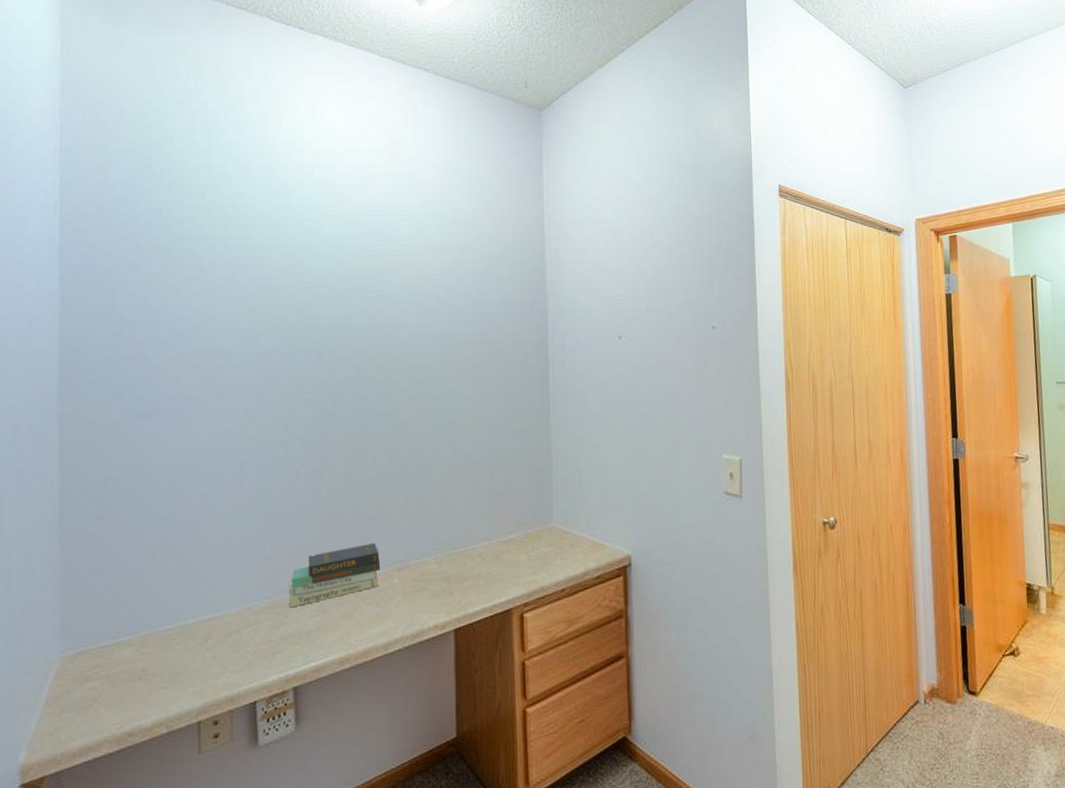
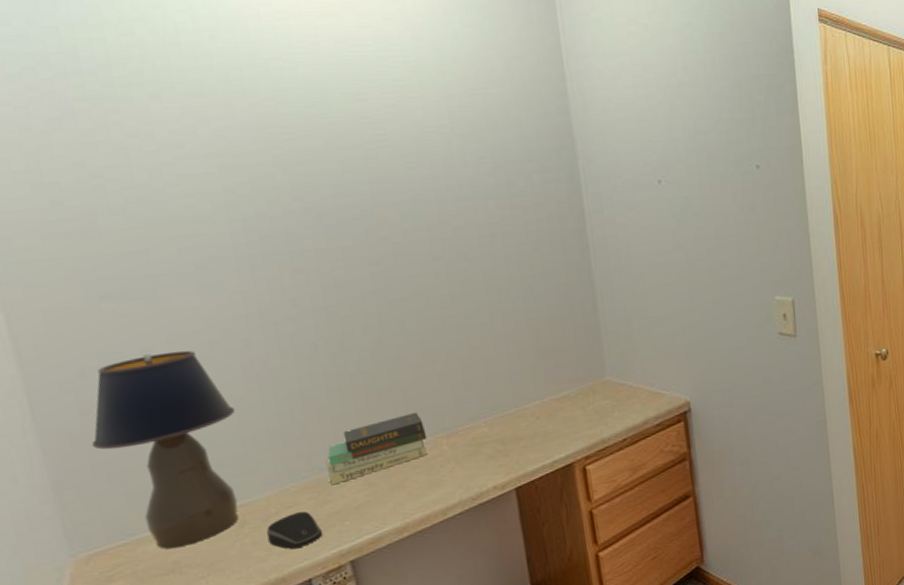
table lamp: none [99,467,221,655] -> present [91,350,239,549]
computer mouse: none [226,631,273,669] -> present [266,511,322,549]

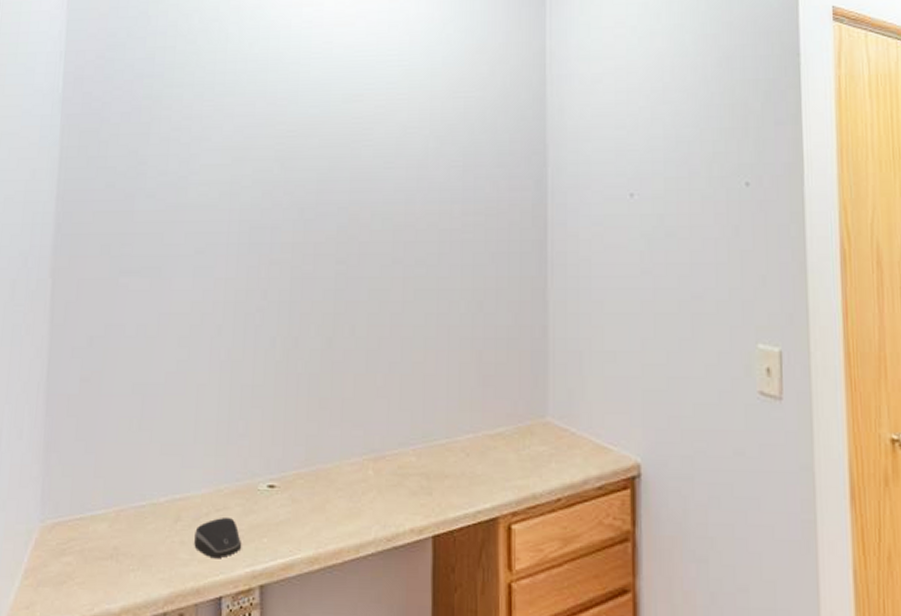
table lamp: present [91,350,239,549] -> none [81,330,196,532]
books: present [325,412,427,486] -> none [258,426,356,494]

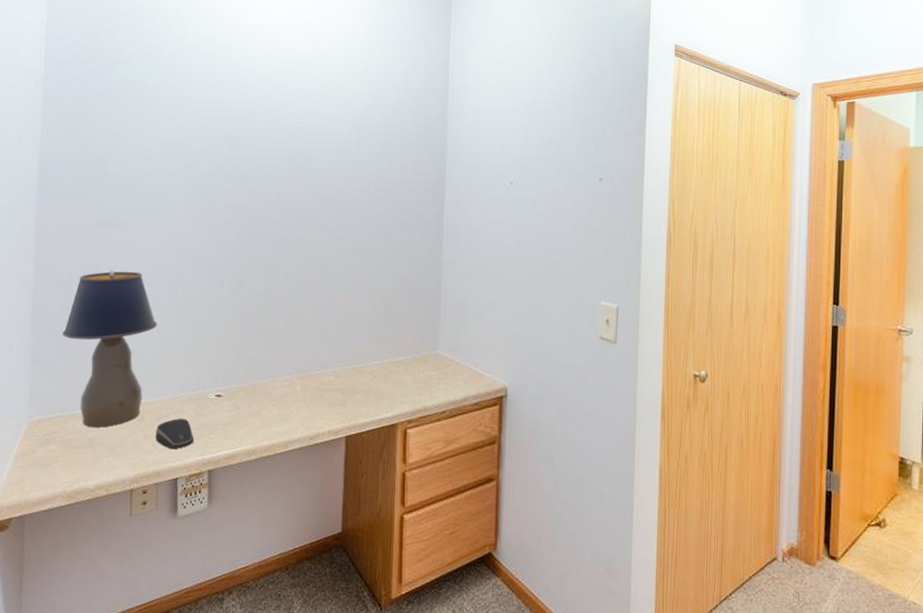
table lamp: none [81,330,196,532] -> present [62,270,158,428]

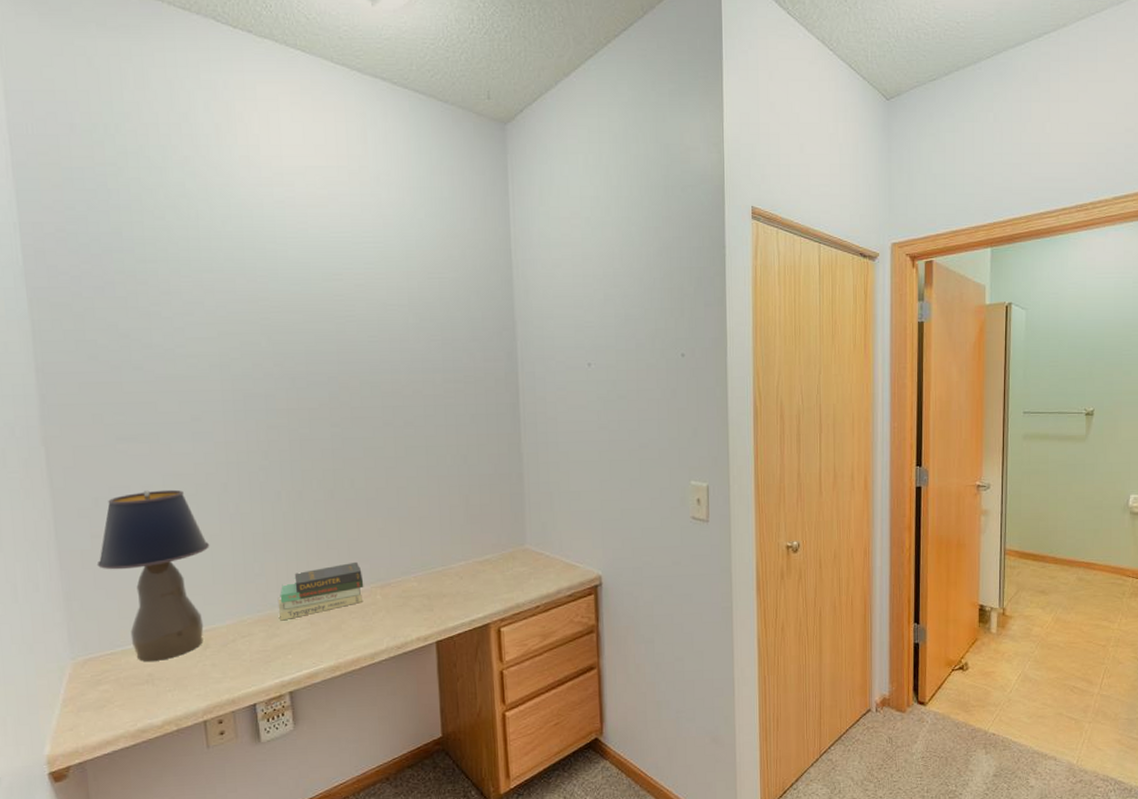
computer mouse: present [155,418,194,450] -> none [224,641,268,675]
books: none [208,351,287,402] -> present [277,561,364,621]

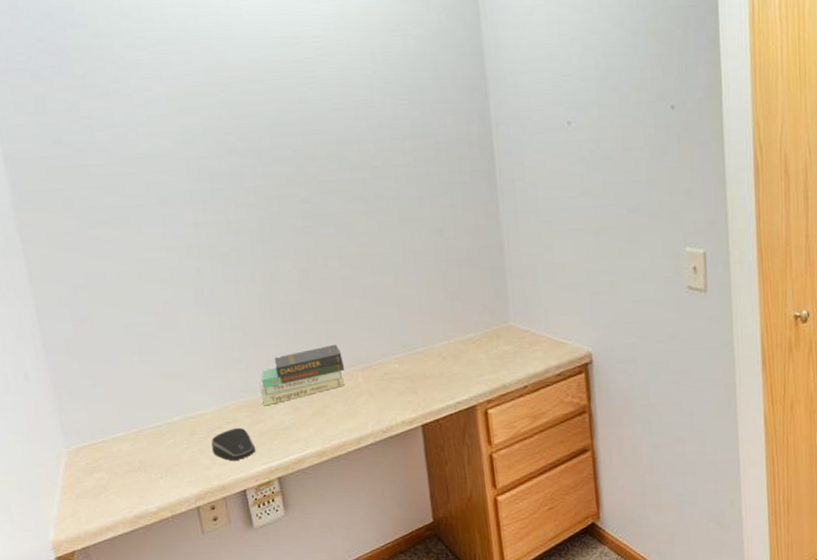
table lamp: present [96,489,210,661] -> none [80,274,190,449]
computer mouse: none [224,641,268,675] -> present [211,427,255,461]

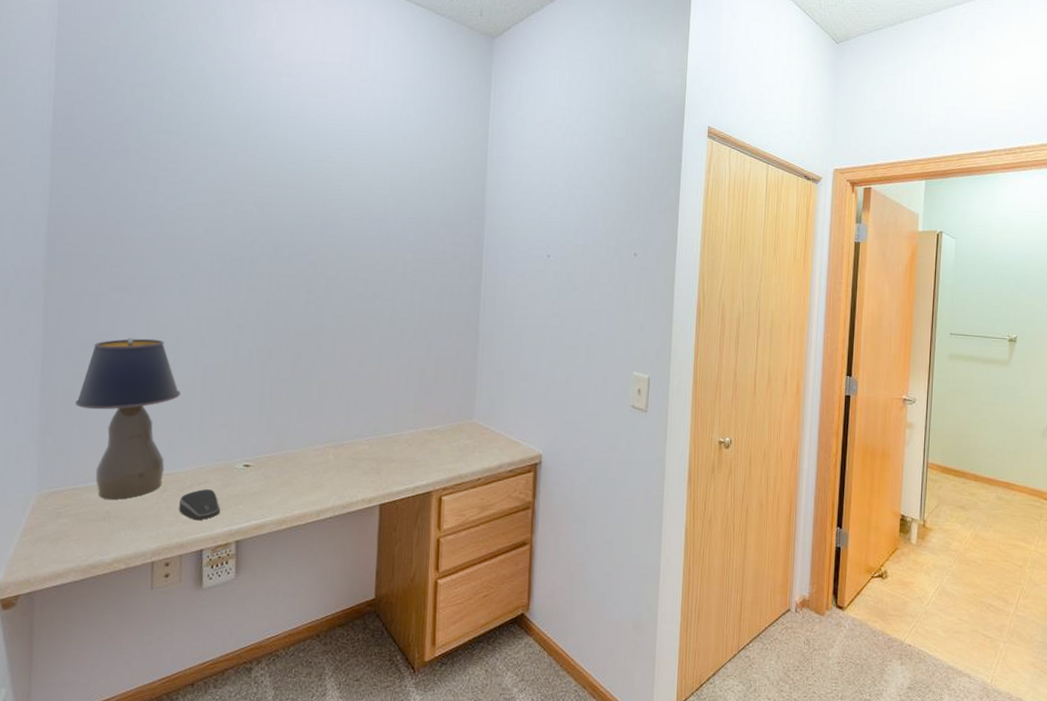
table lamp: none [80,274,190,449] -> present [74,337,181,500]
books: present [259,344,345,406] -> none [236,421,319,472]

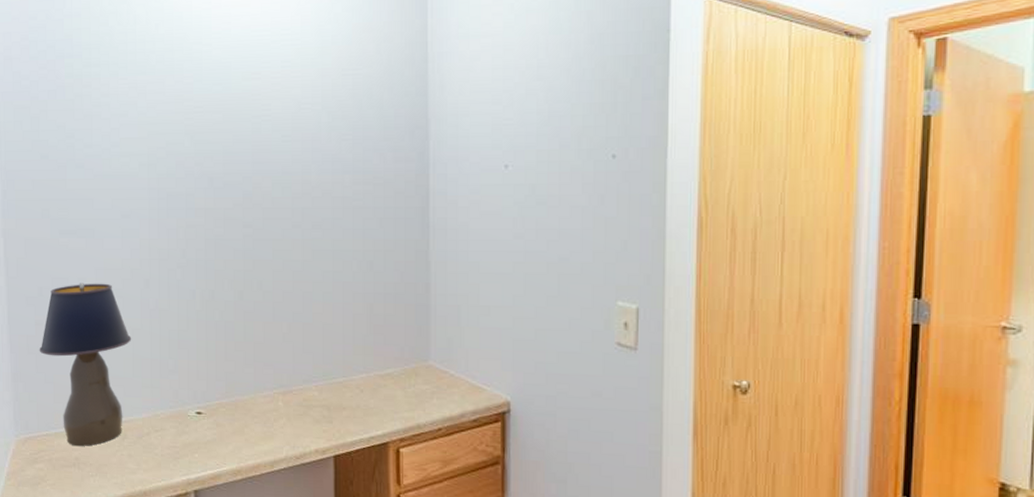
computer mouse: present [179,488,220,521] -> none [139,436,177,469]

